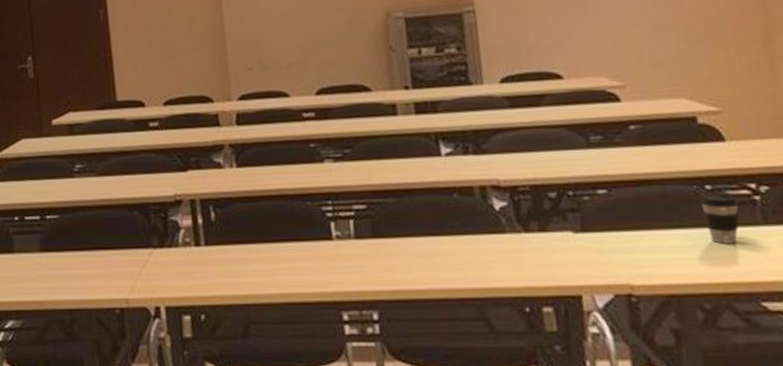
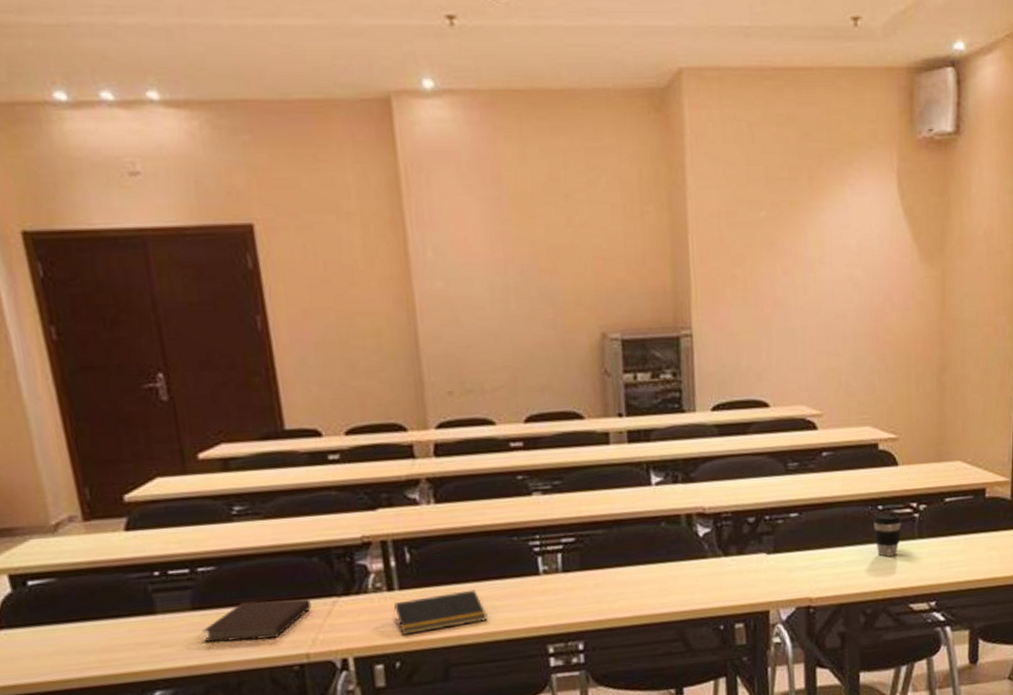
notebook: none [46,247,132,282] -> present [201,599,312,642]
notepad: none [200,250,284,290] -> present [393,589,488,636]

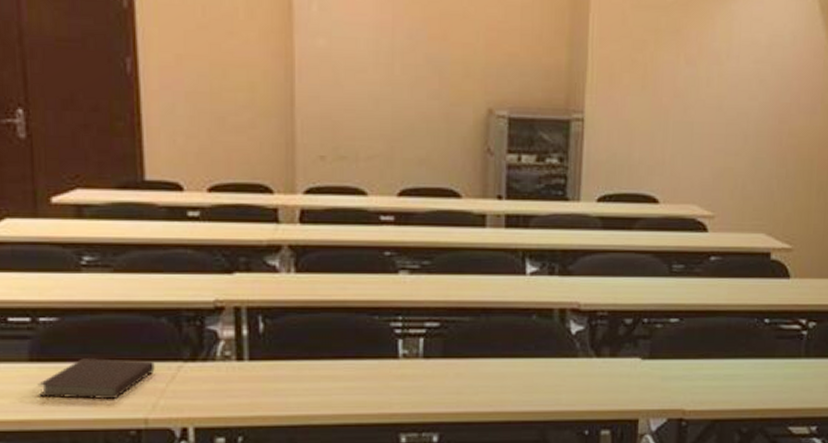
notepad: present [393,589,488,636] -> none [241,368,339,410]
coffee cup: present [872,513,902,557] -> none [757,327,789,374]

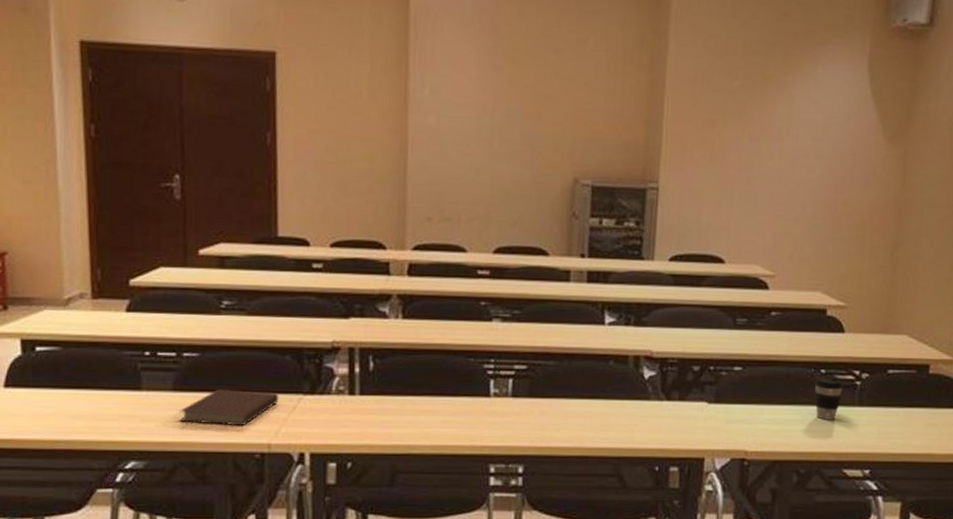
coffee cup: none [757,327,789,374] -> present [814,377,844,420]

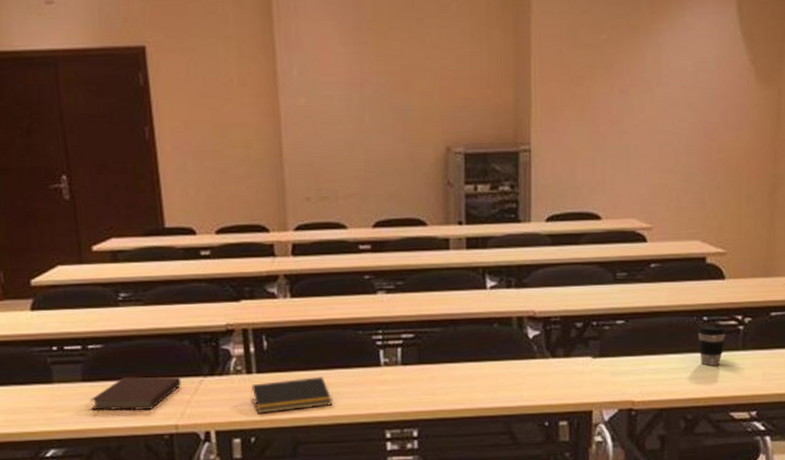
notepad: none [352,403,437,439] -> present [251,376,333,415]

